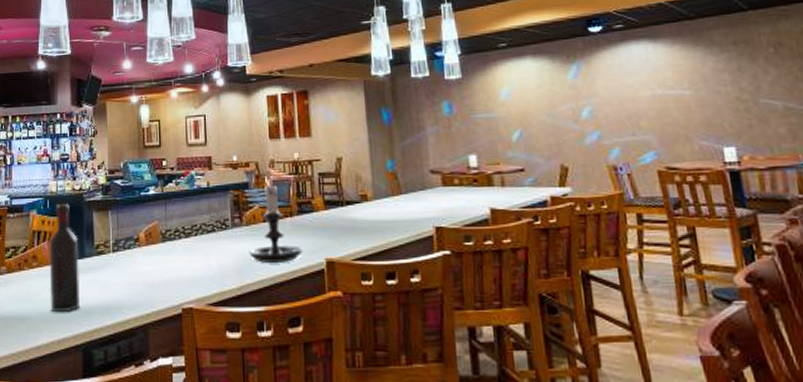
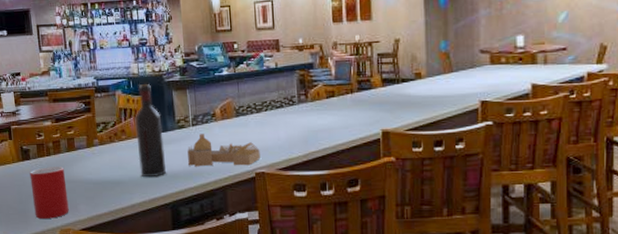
house frame: none [106,261,188,301] -> present [187,134,260,167]
candle holder: present [249,180,303,263] -> none [313,61,361,134]

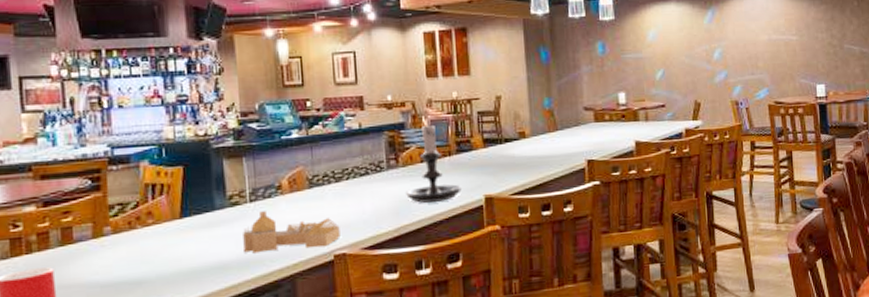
wine bottle: present [135,84,166,178] -> none [167,152,211,273]
candle holder: none [313,61,361,134] -> present [406,120,462,203]

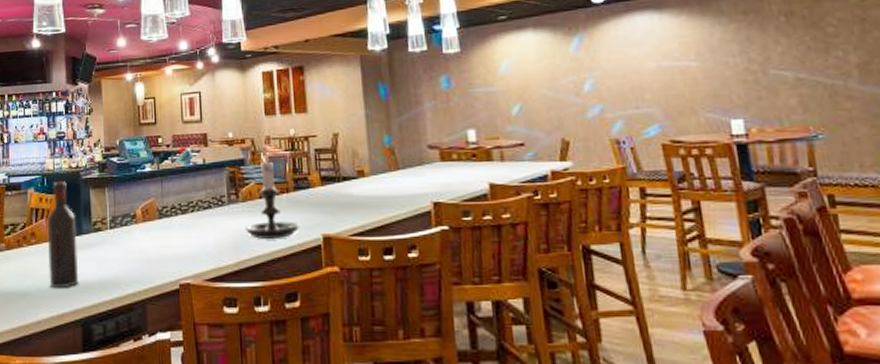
wine bottle: none [167,152,211,273] -> present [47,181,79,289]
house frame: present [243,211,340,254] -> none [104,238,185,276]

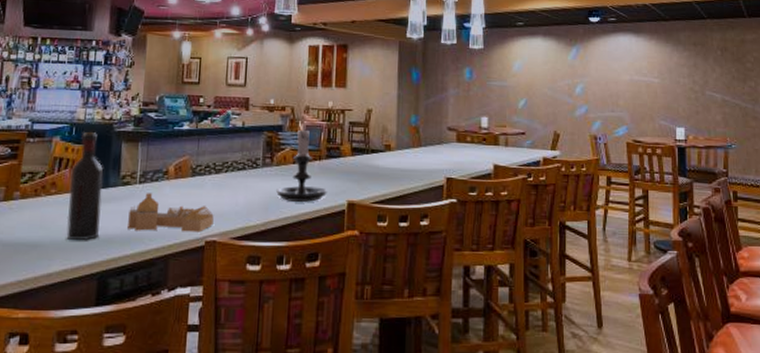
house frame: none [104,238,185,276] -> present [128,193,214,233]

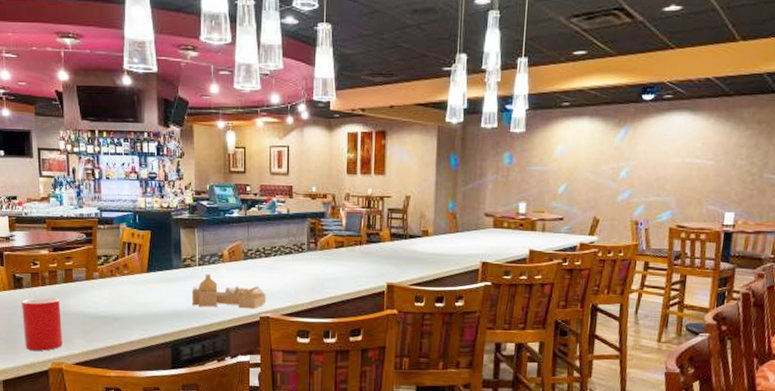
wine bottle: present [66,132,103,241] -> none [139,219,169,315]
candle holder: present [276,125,327,202] -> none [321,212,368,284]

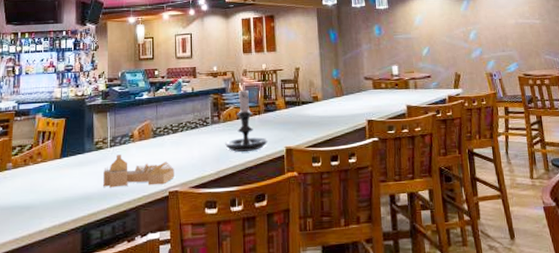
candle holder: none [321,212,368,284] -> present [225,86,268,152]

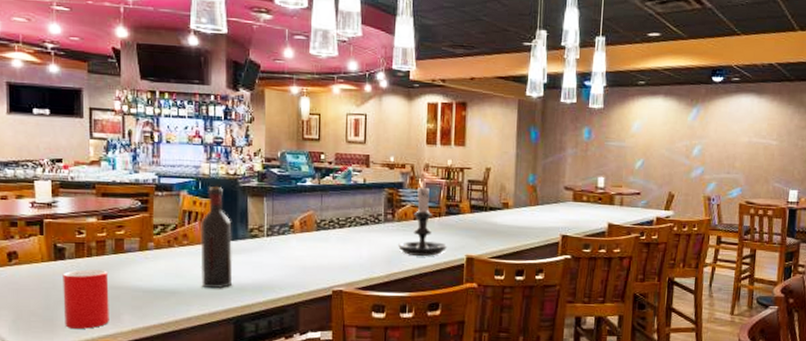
wine bottle: none [52,108,81,201] -> present [200,187,233,289]
house frame: present [103,155,174,188] -> none [259,245,339,283]

